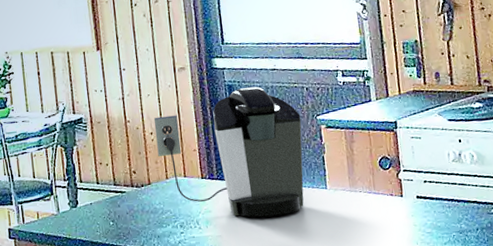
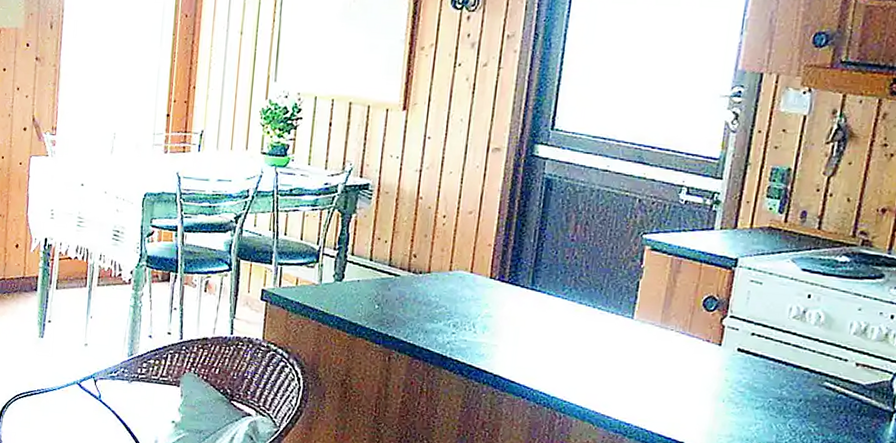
coffee maker: present [153,86,304,217] -> none [446,185,624,338]

